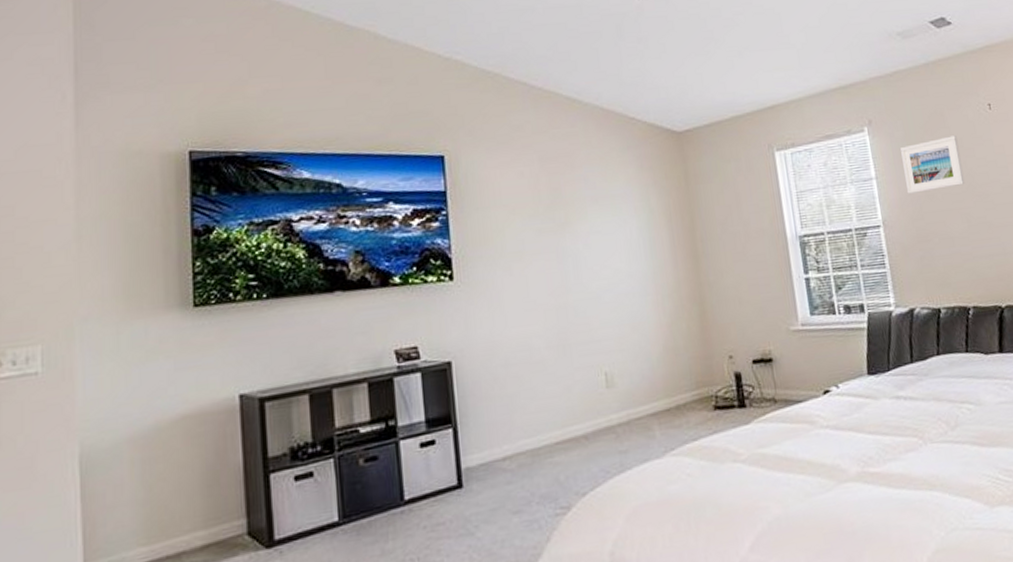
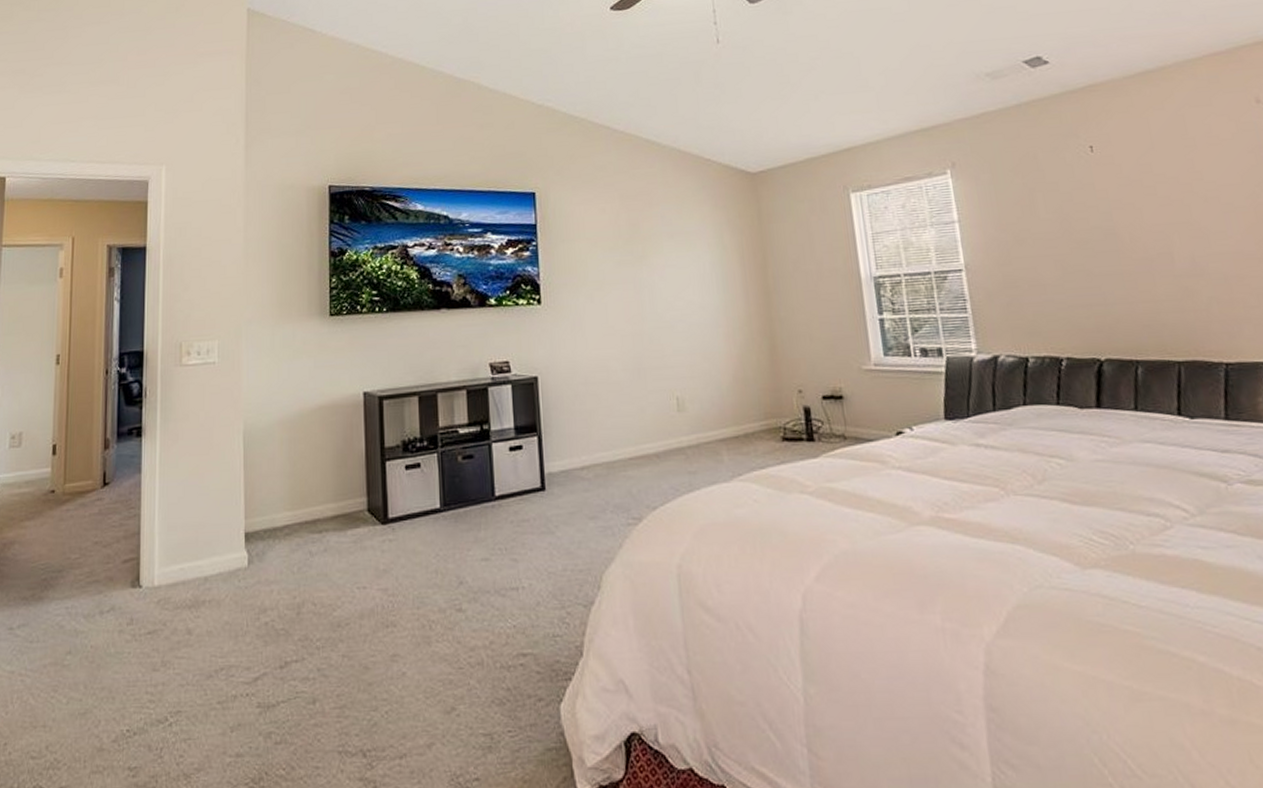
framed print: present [900,135,965,194] -> none [987,179,1060,238]

